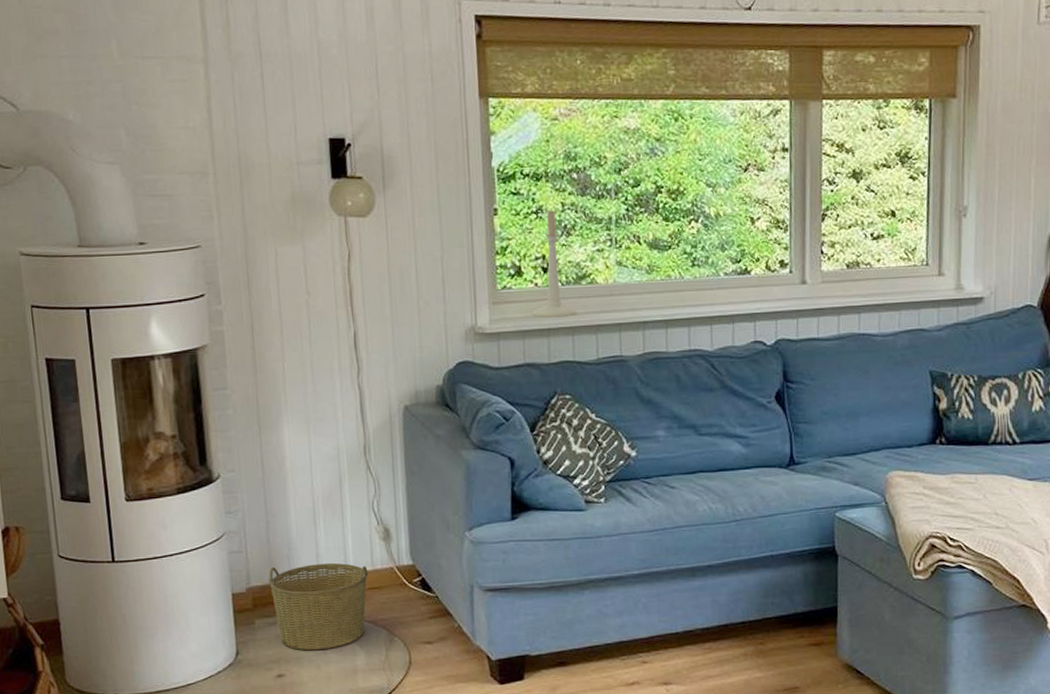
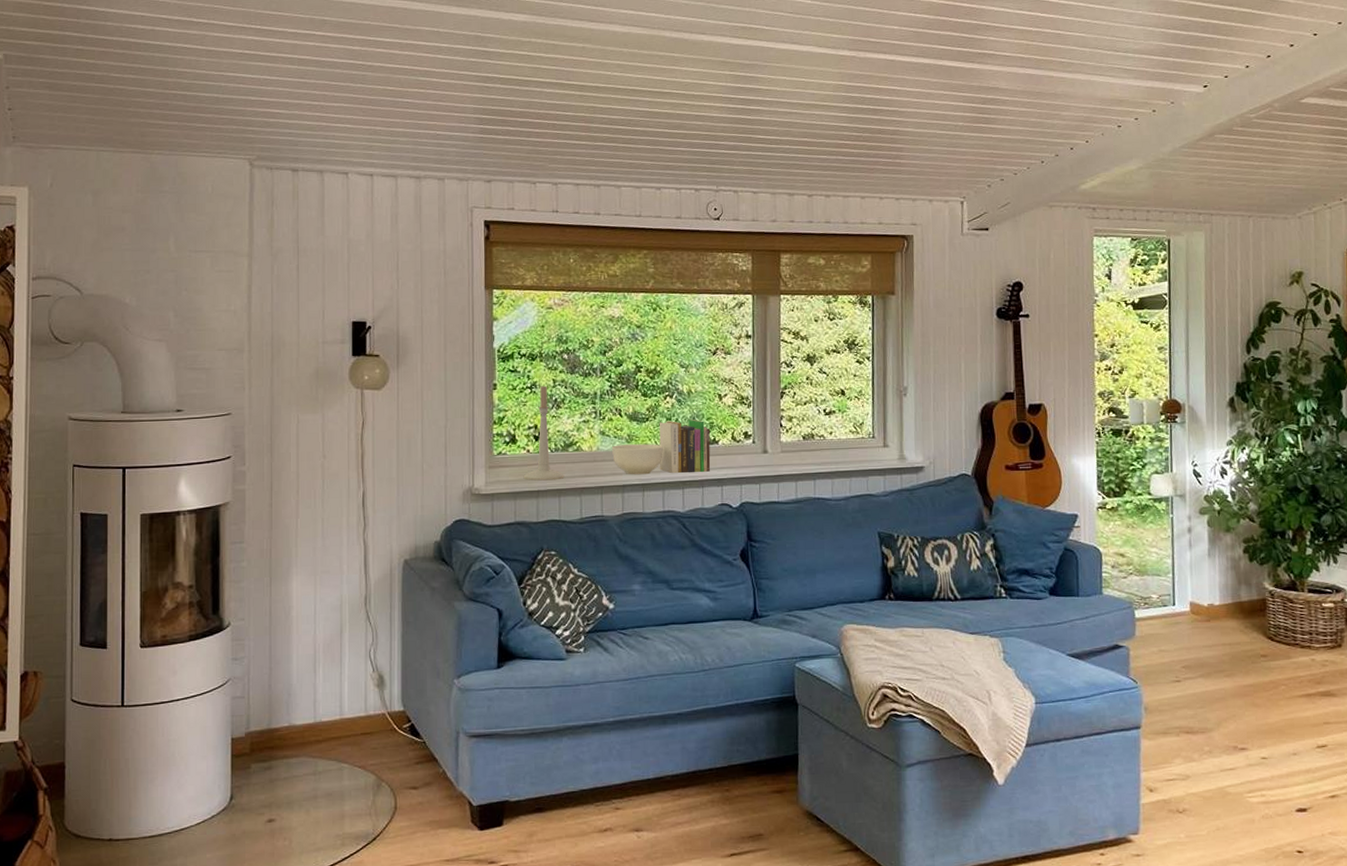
basket: present [269,562,368,651] -> none [268,708,361,796]
bowl: none [631,275,689,311] -> present [612,444,664,475]
books: none [683,246,742,309] -> present [659,419,711,474]

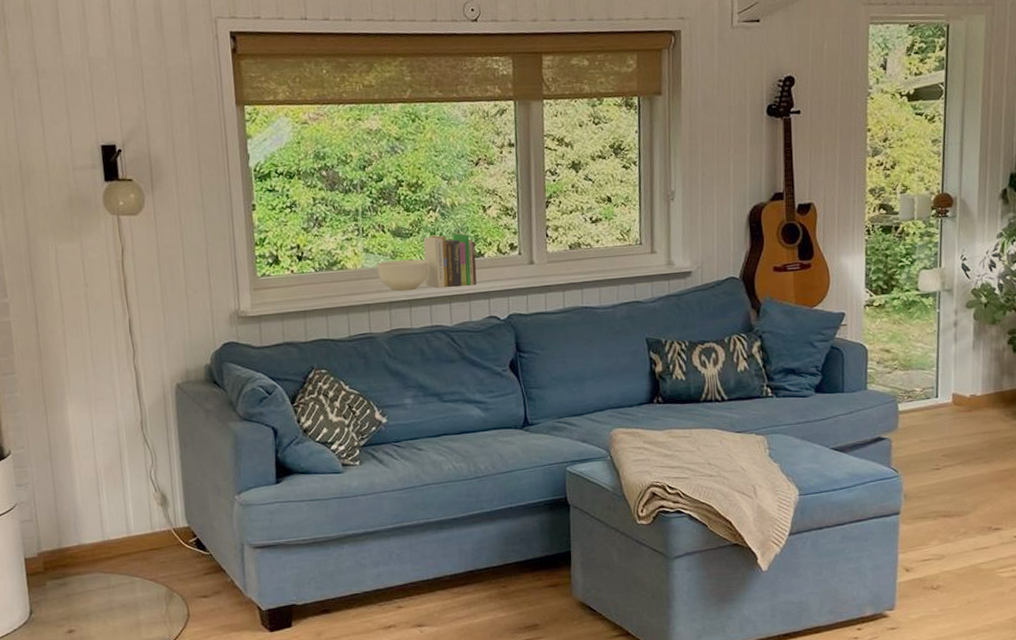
candlestick: present [523,385,565,481] -> none [289,203,331,301]

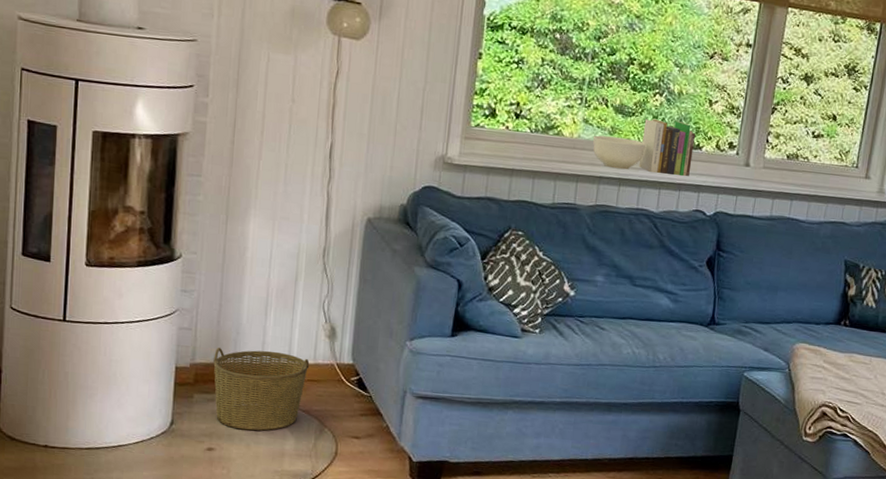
basket: none [57,527,148,608] -> present [213,348,310,431]

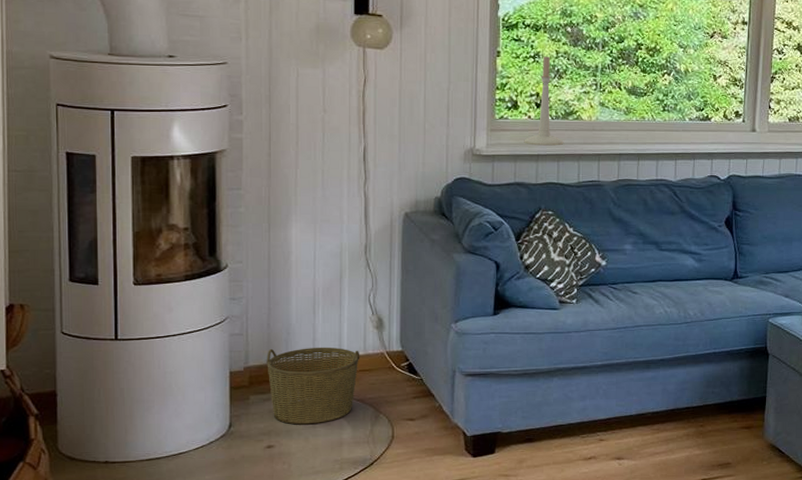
candlestick: none [499,62,541,162] -> present [524,55,564,146]
bowl: present [593,135,647,170] -> none [611,116,660,145]
books: present [638,118,695,177] -> none [654,96,703,147]

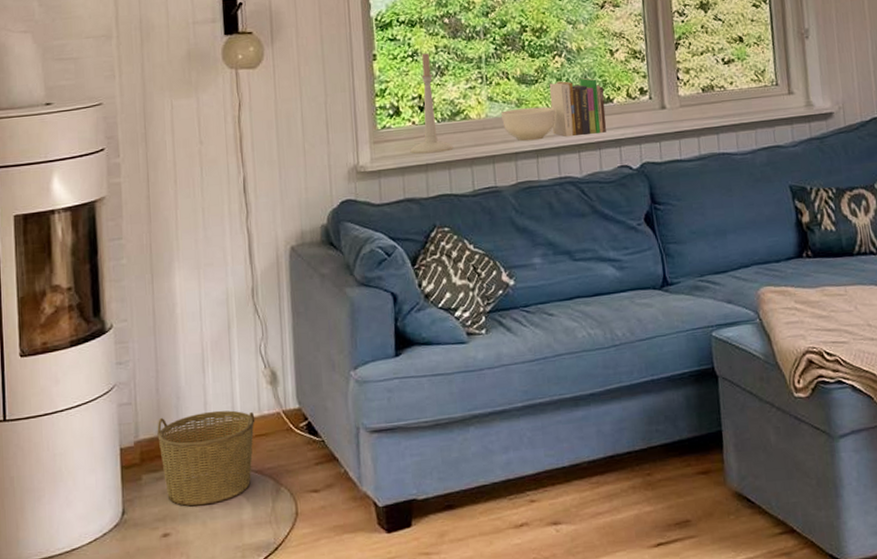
bowl: none [611,116,660,145] -> present [501,107,556,142]
books: none [654,96,703,147] -> present [549,77,607,138]

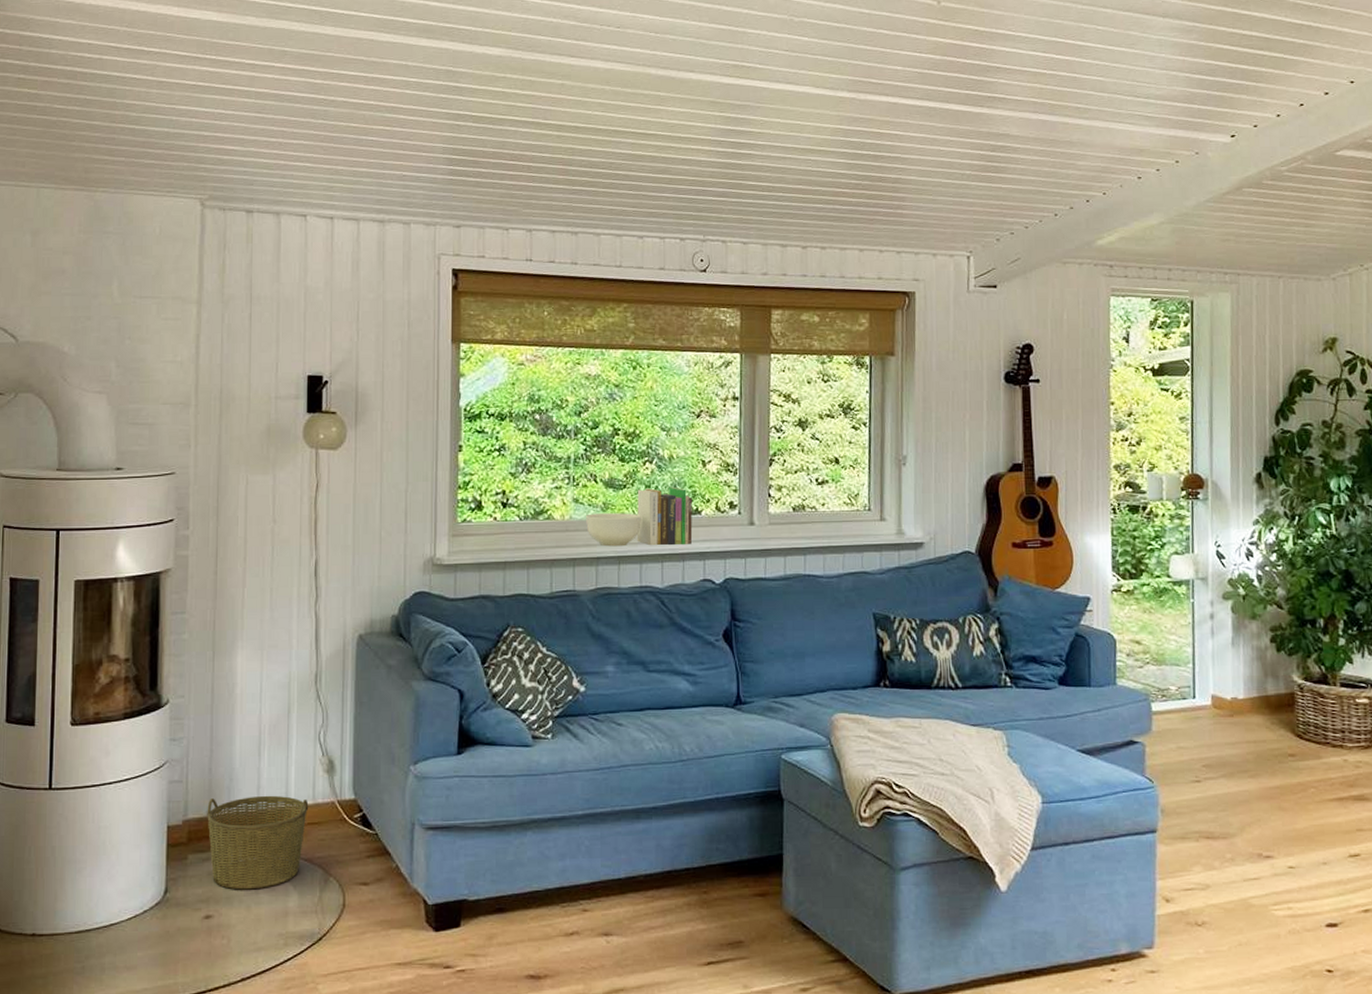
candlestick: present [410,52,453,154] -> none [489,447,534,551]

